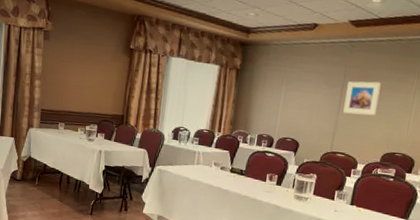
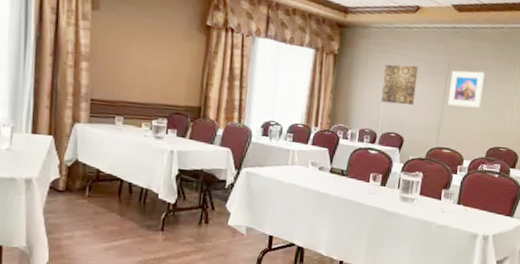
wall art: none [278,77,315,114] -> present [381,64,419,106]

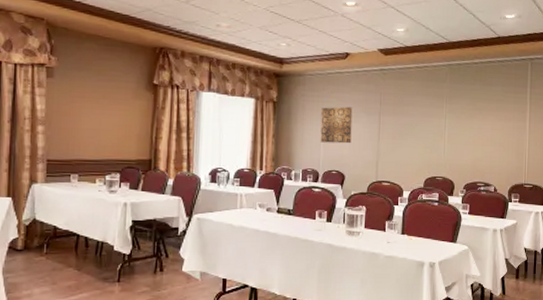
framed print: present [448,70,485,109] -> none [383,108,415,142]

